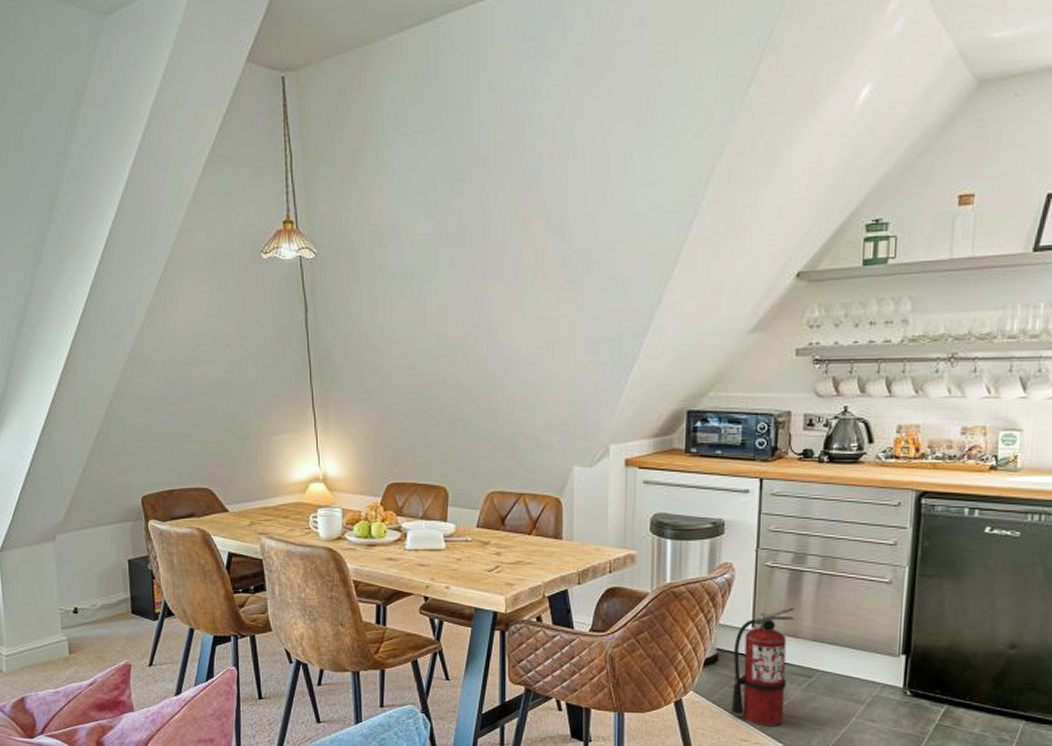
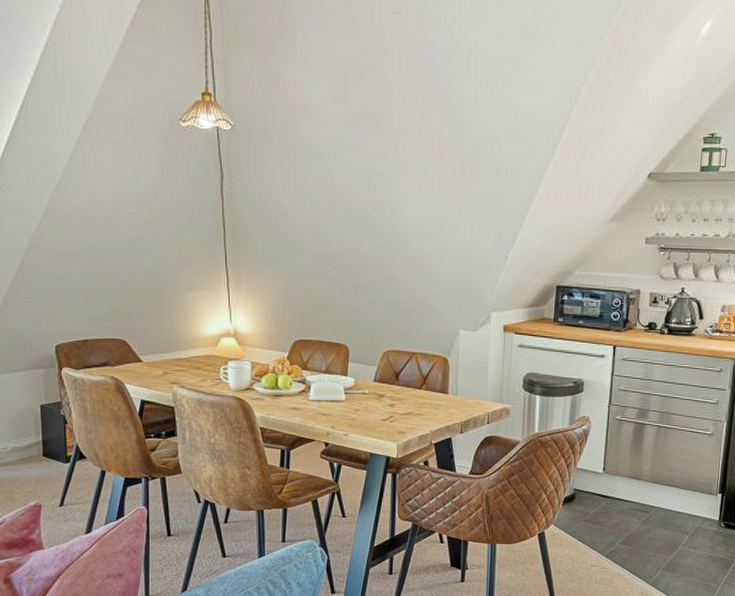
fire extinguisher: present [731,605,795,727] -> none [584,453,638,554]

